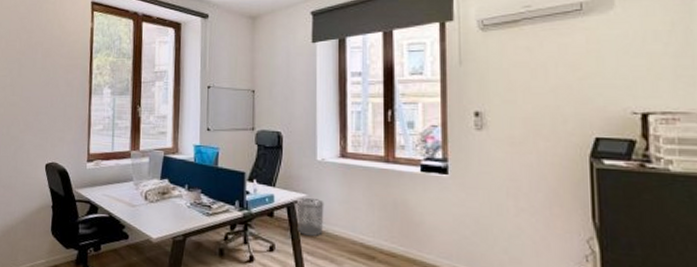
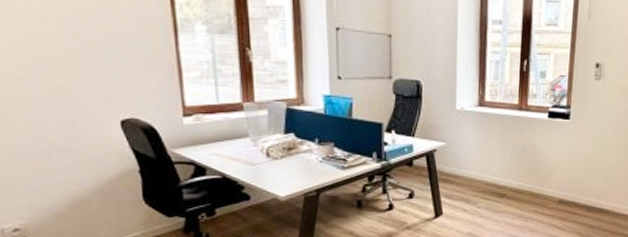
waste bin: present [296,198,324,236] -> none [435,147,462,181]

